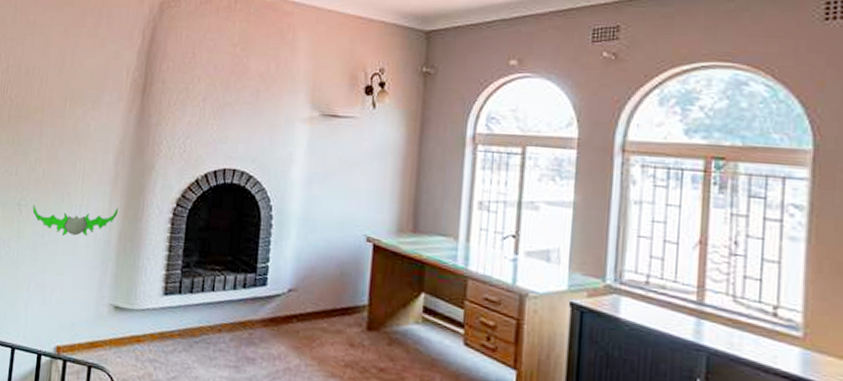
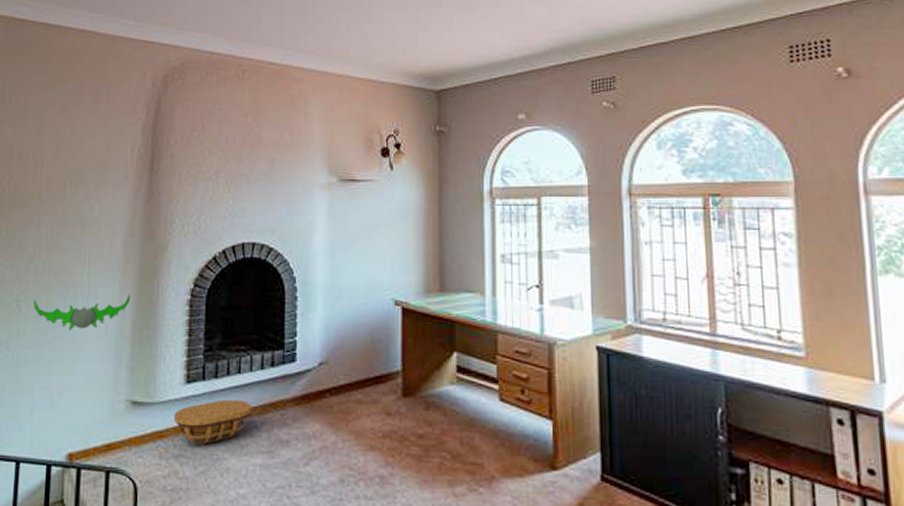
basket: none [150,313,222,353] -> present [173,399,251,444]

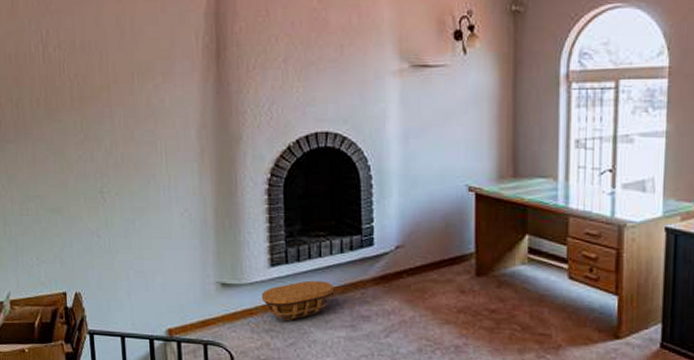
wall ornament: present [33,293,130,330] -> none [117,184,210,219]

